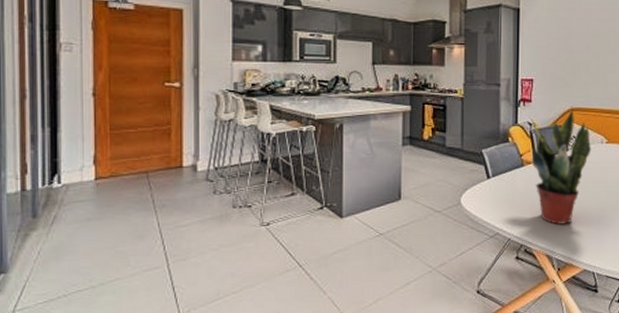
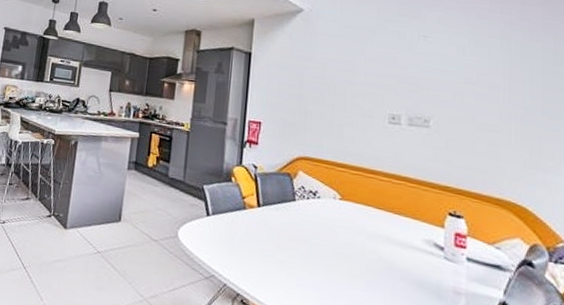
potted plant: present [531,105,592,224] -> none [254,153,322,282]

